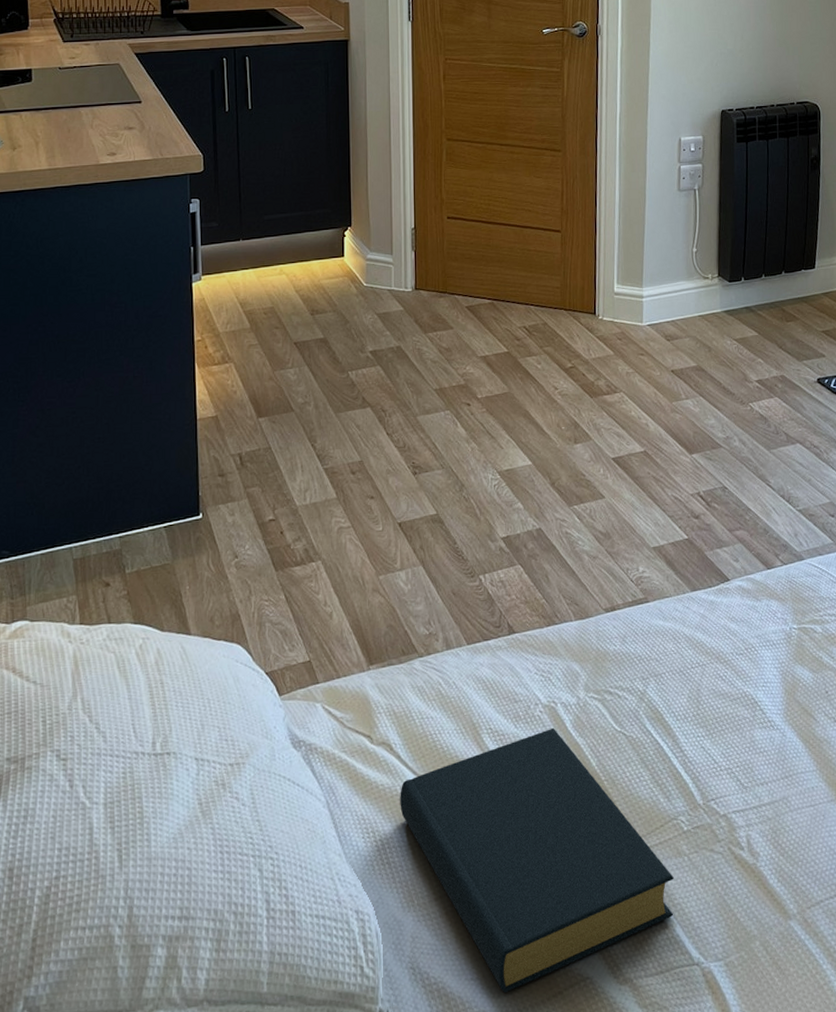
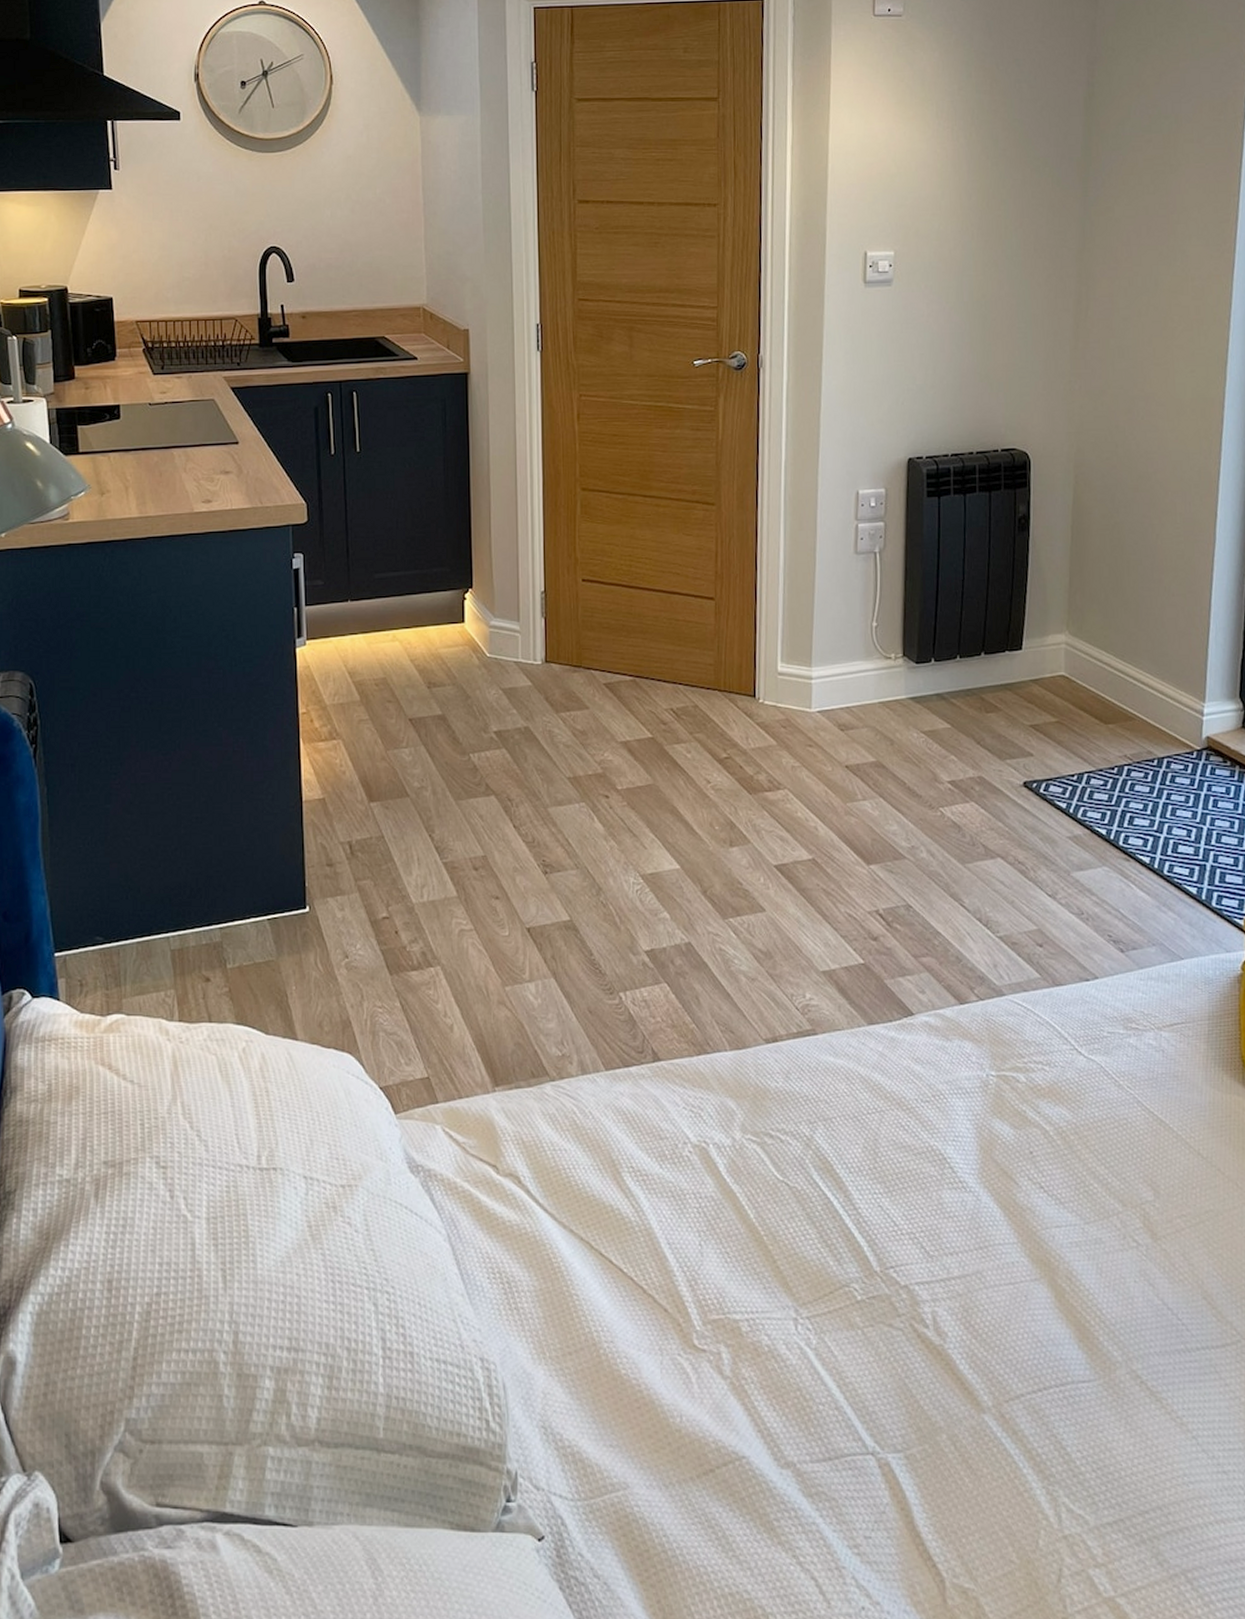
hardback book: present [400,727,674,992] -> none [529,1171,845,1464]

